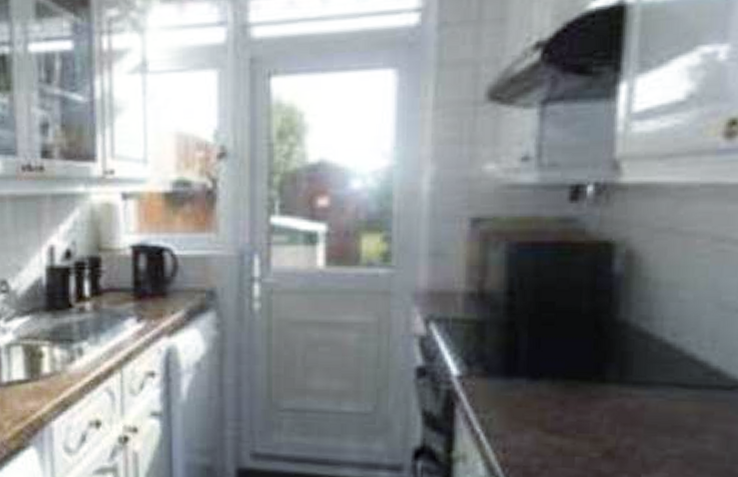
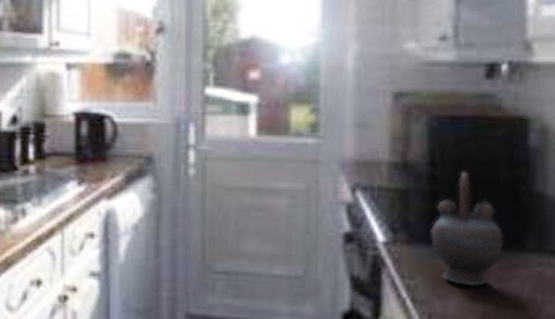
teapot: none [507,300,584,420] -> present [431,171,504,287]

